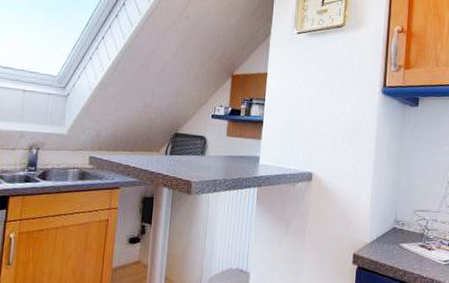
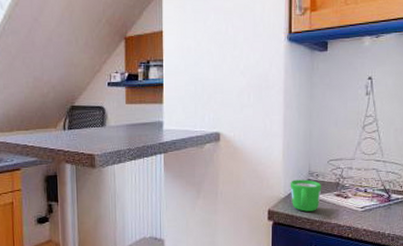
mug: none [376,226,407,260] -> present [290,179,322,212]

